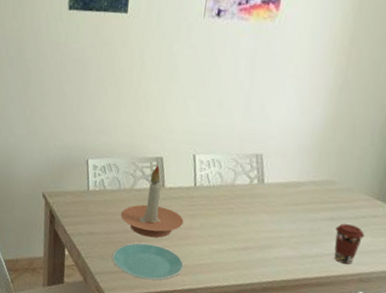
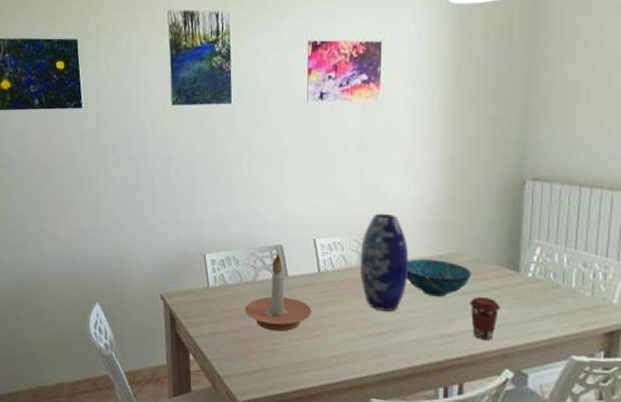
plate: present [112,242,184,281] -> none [240,338,317,379]
vase: none [234,135,285,229] -> present [359,213,409,311]
decorative bowl: none [278,183,342,221] -> present [406,259,472,298]

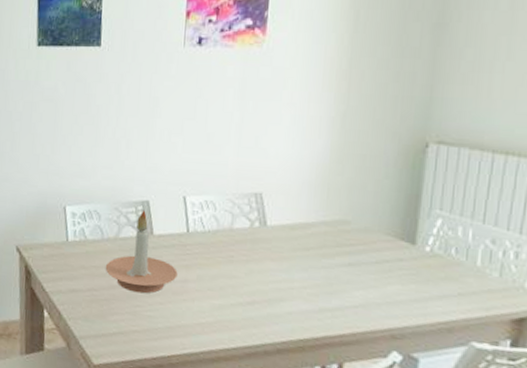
vase: present [359,213,409,311] -> none [233,172,290,280]
decorative bowl: present [406,259,472,298] -> none [284,224,360,268]
coffee cup: present [470,297,500,340] -> none [355,270,391,318]

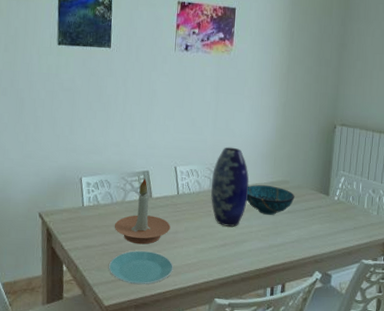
plate: none [97,300,181,345] -> present [108,251,173,285]
vase: none [233,172,290,280] -> present [210,147,250,227]
decorative bowl: none [284,224,360,268] -> present [246,185,295,216]

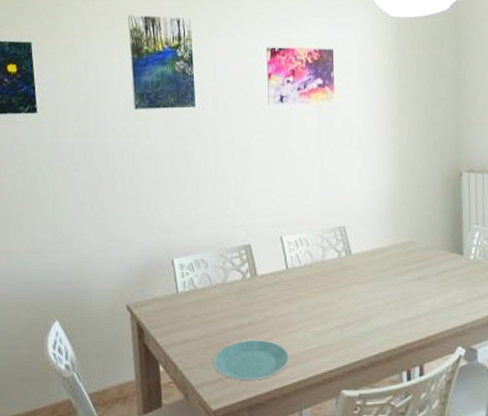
candle holder: present [114,178,171,245] -> none [215,253,282,333]
vase: present [210,147,250,227] -> none [324,208,369,302]
decorative bowl: present [246,185,295,216] -> none [367,249,424,285]

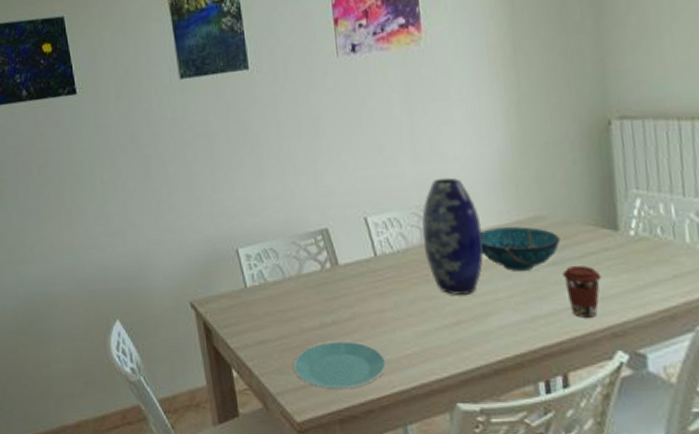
vase: none [324,208,369,302] -> present [421,177,484,295]
decorative bowl: none [367,249,424,285] -> present [481,226,561,272]
coffee cup: none [424,281,450,321] -> present [562,266,601,318]

